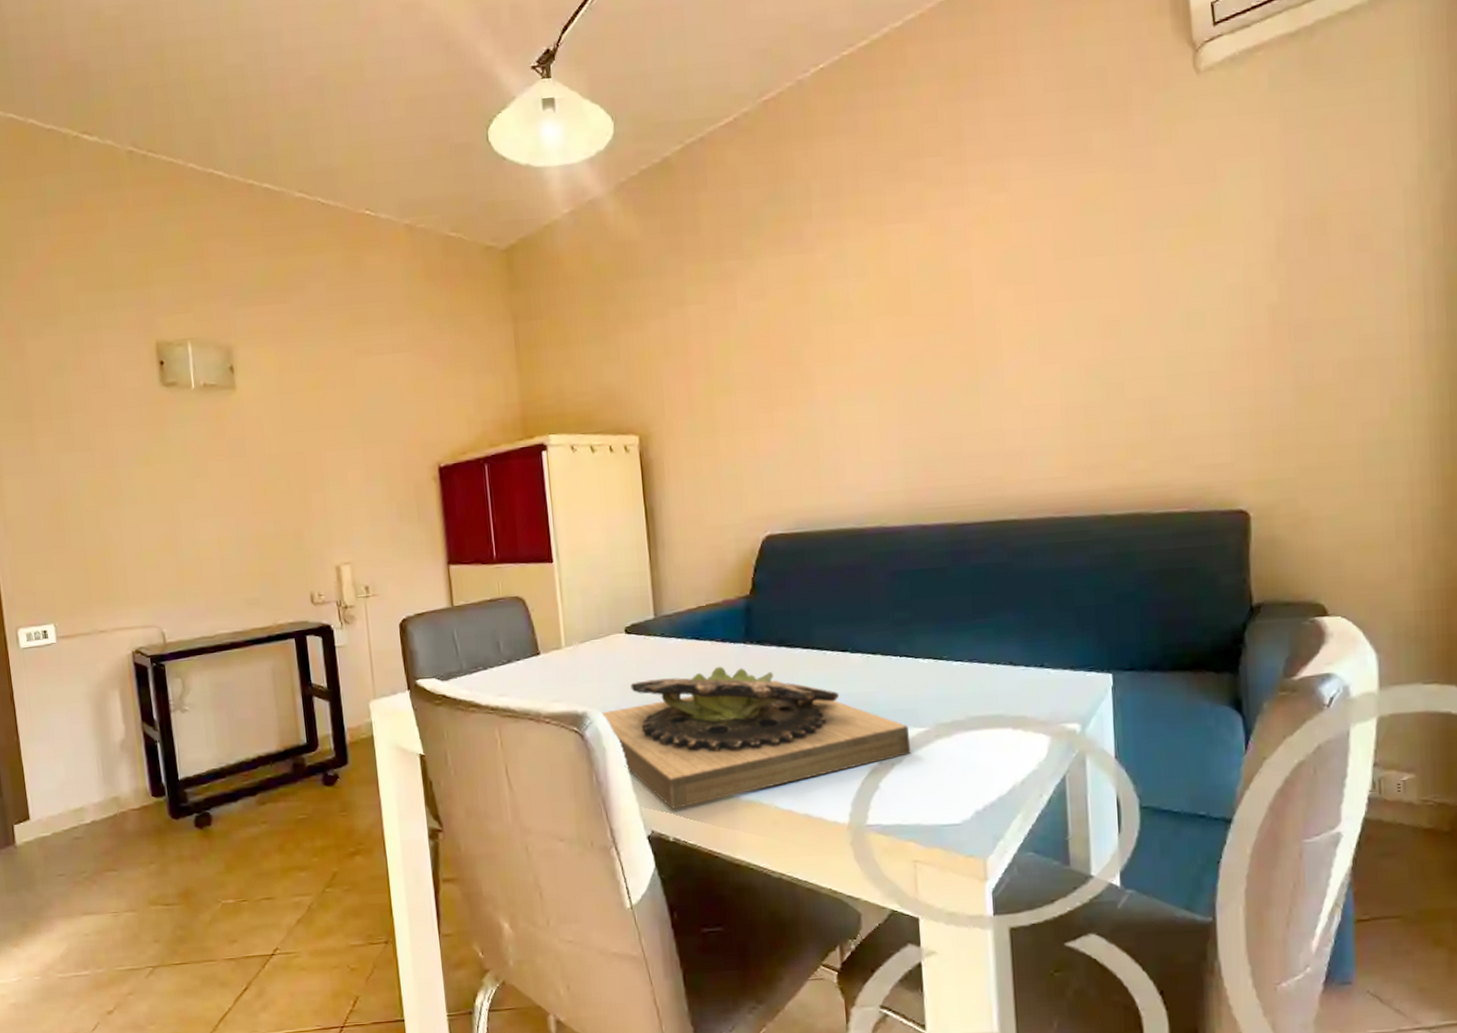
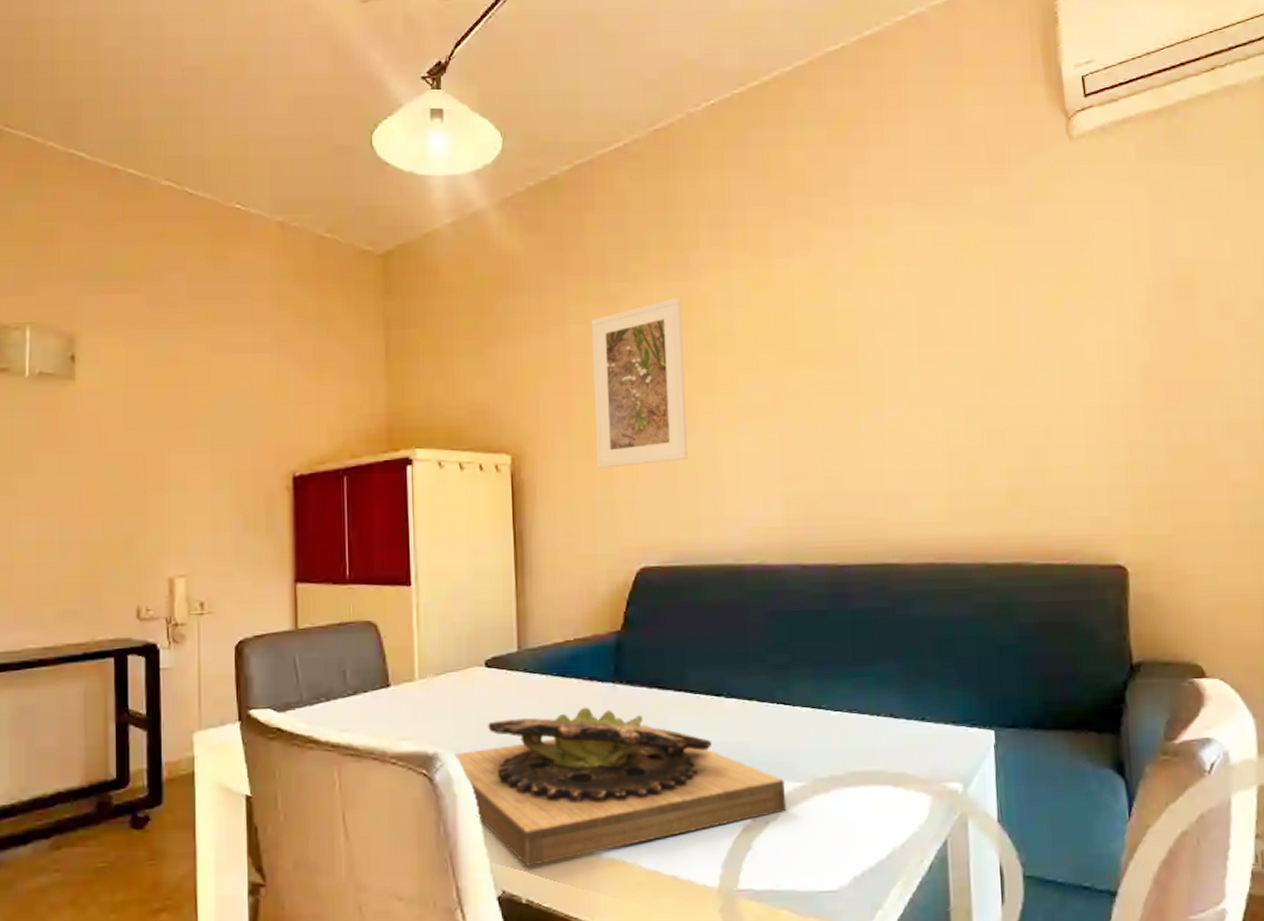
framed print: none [709,270,808,444] -> present [591,297,688,468]

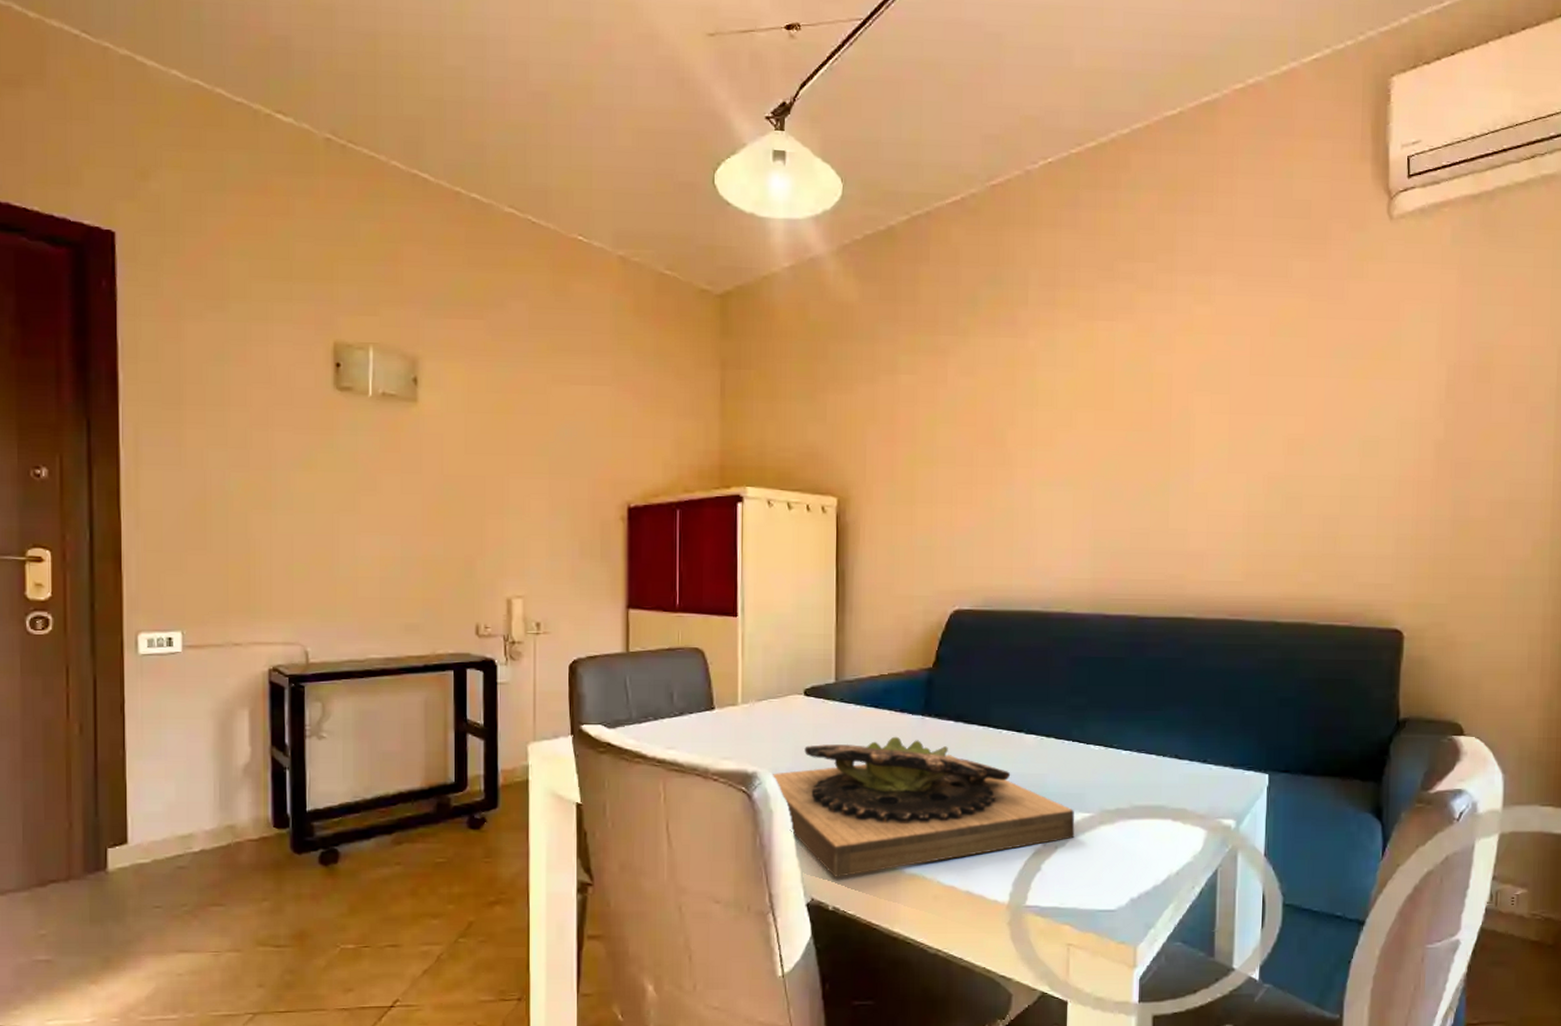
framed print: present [591,297,688,468] -> none [918,353,1007,515]

